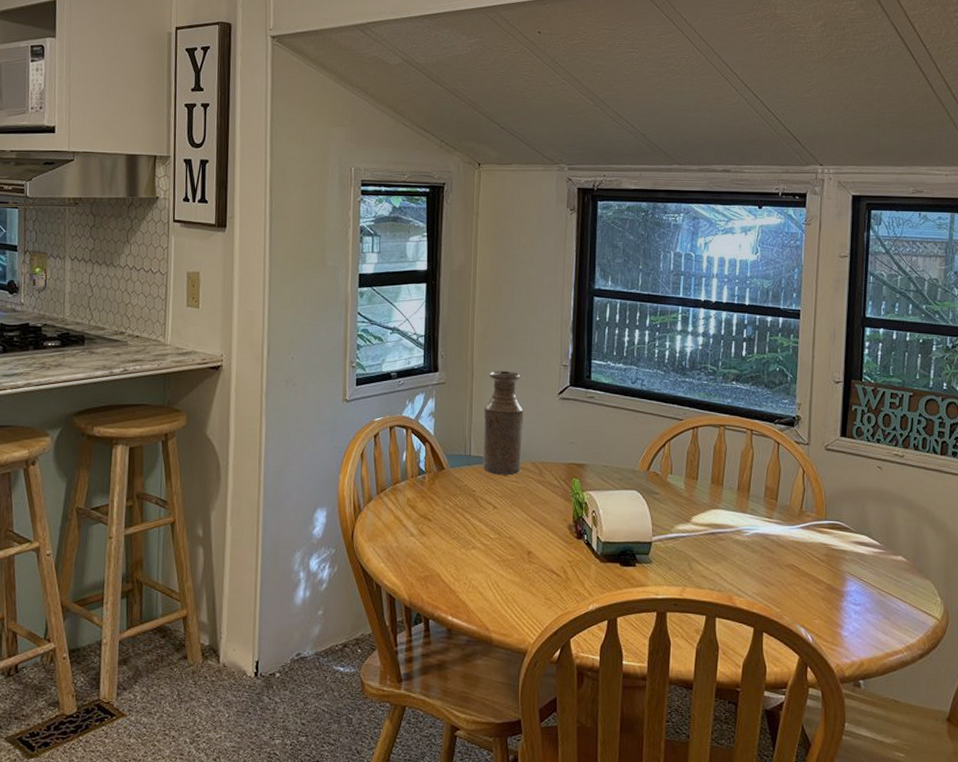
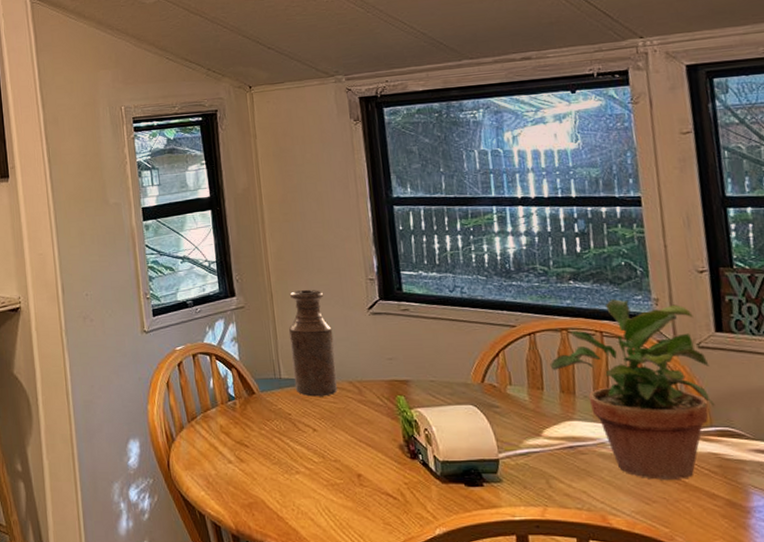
potted plant: none [706,401,832,567] -> present [549,299,715,481]

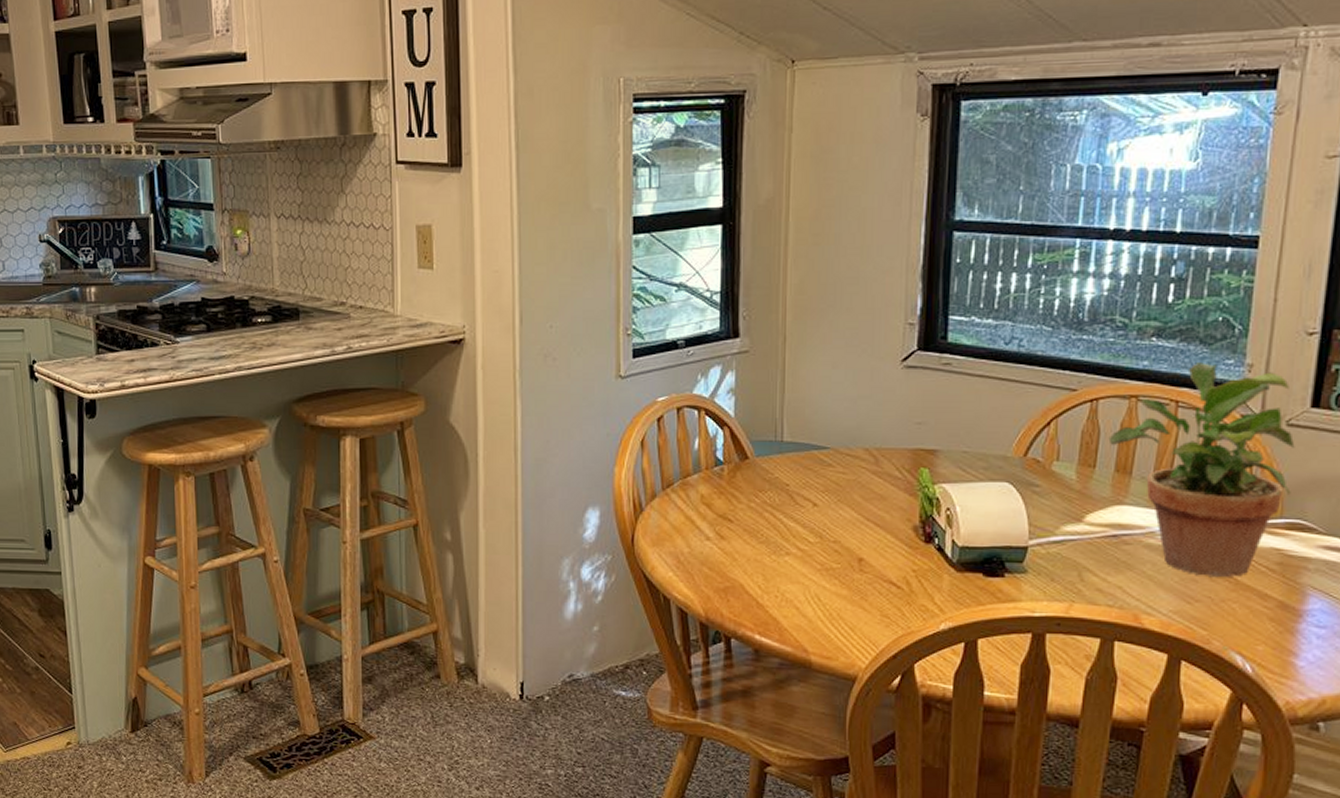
bottle: present [289,289,338,397] -> none [798,332,854,465]

